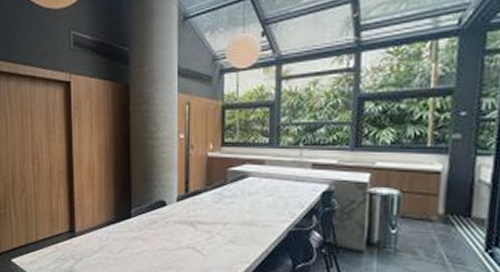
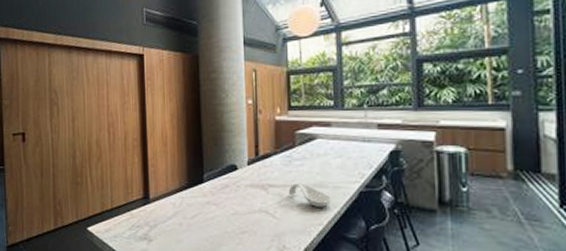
spoon rest: none [217,221,261,245] -> present [288,183,333,207]

